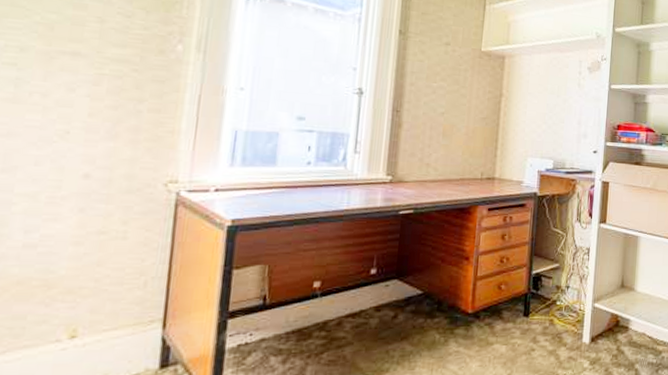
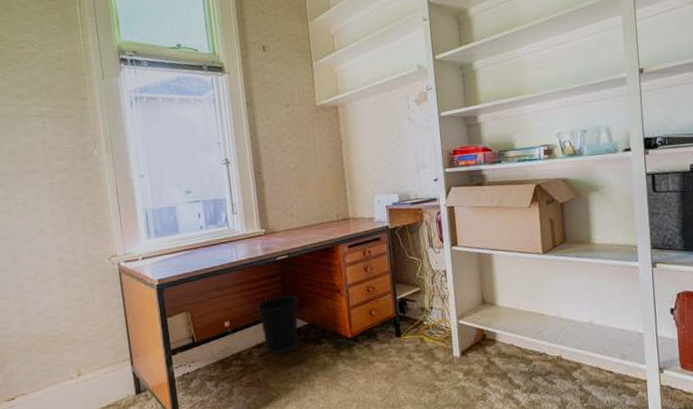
wastebasket: none [362,256,415,326] -> present [257,295,299,354]

